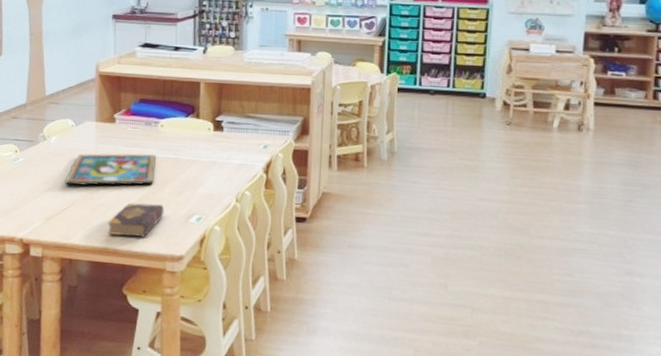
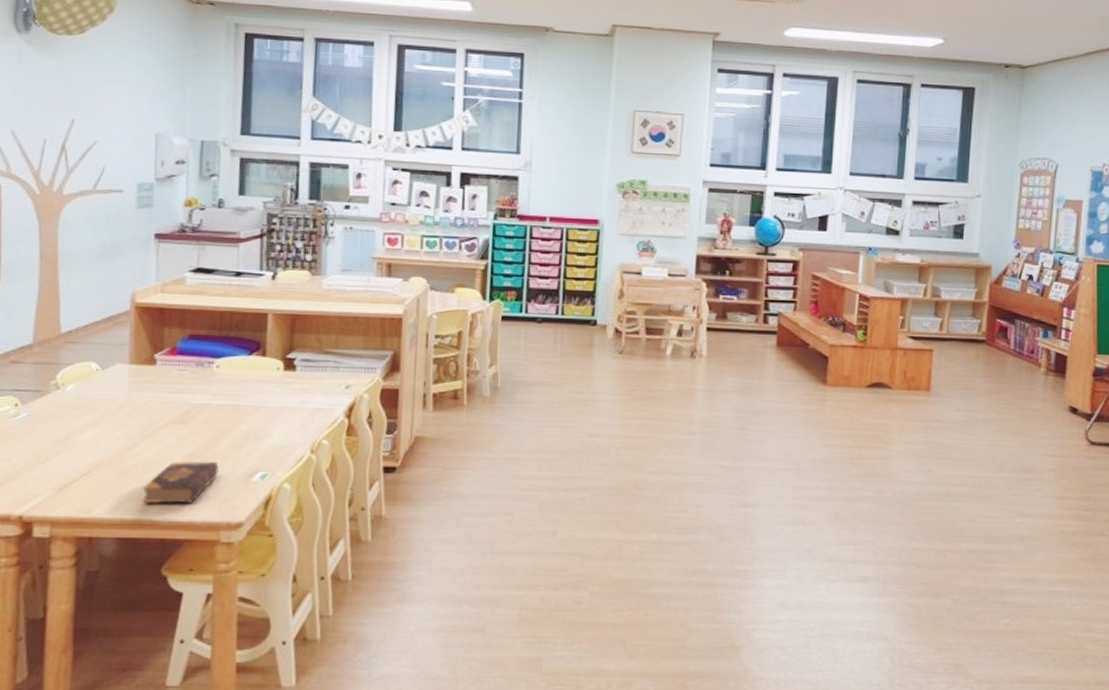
framed painting: present [65,153,156,186] -> none [85,400,209,445]

